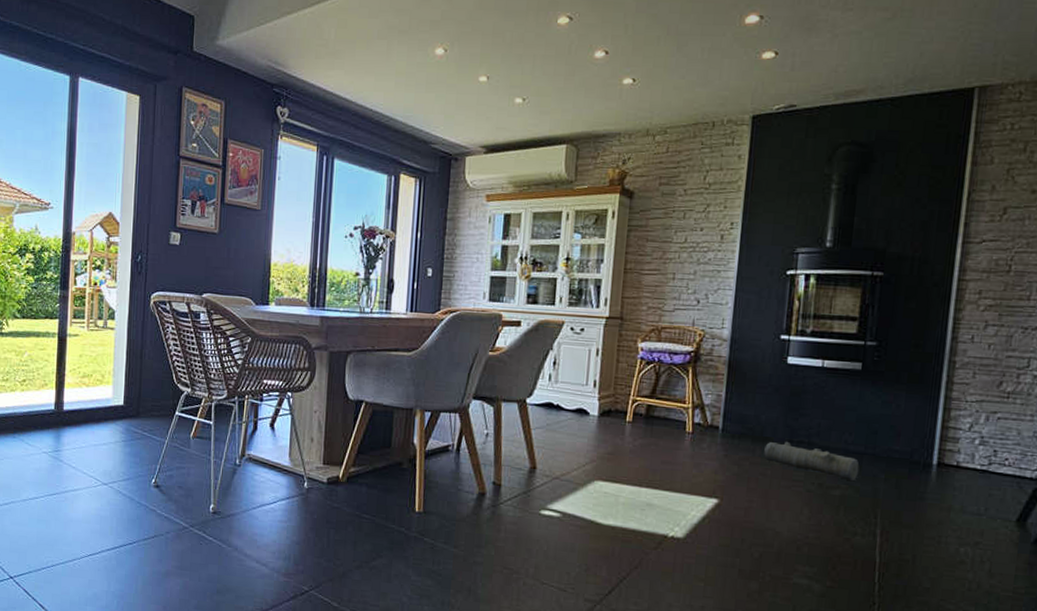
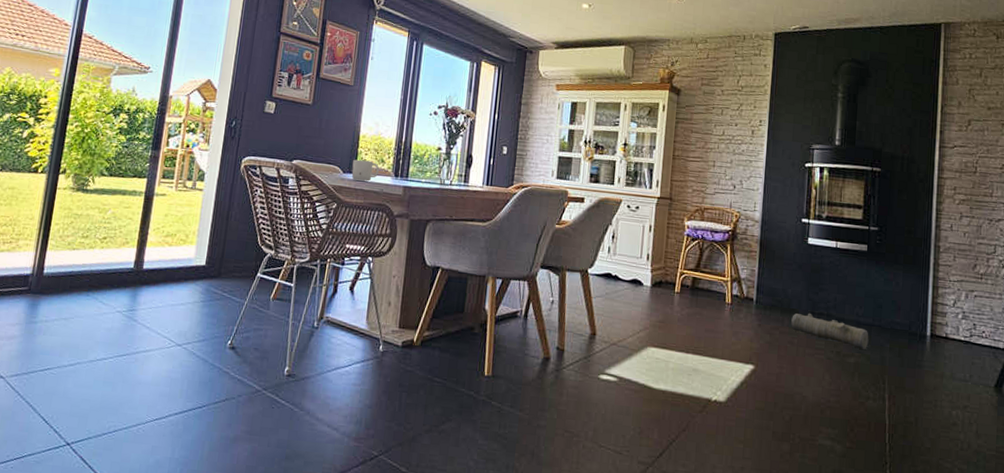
mug: none [264,290,293,313] -> present [351,159,379,182]

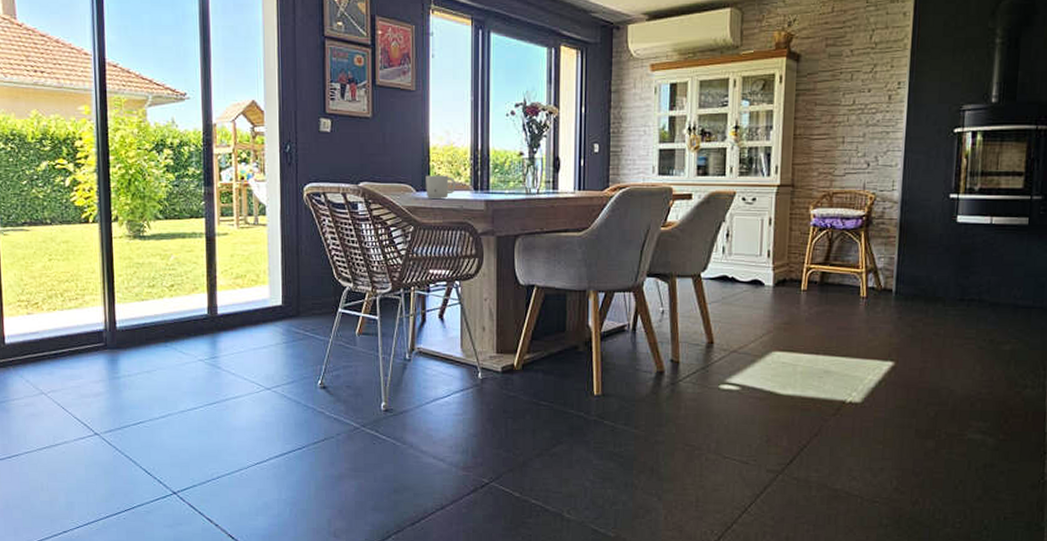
decorative log: present [791,313,869,349] -> none [936,300,1028,335]

